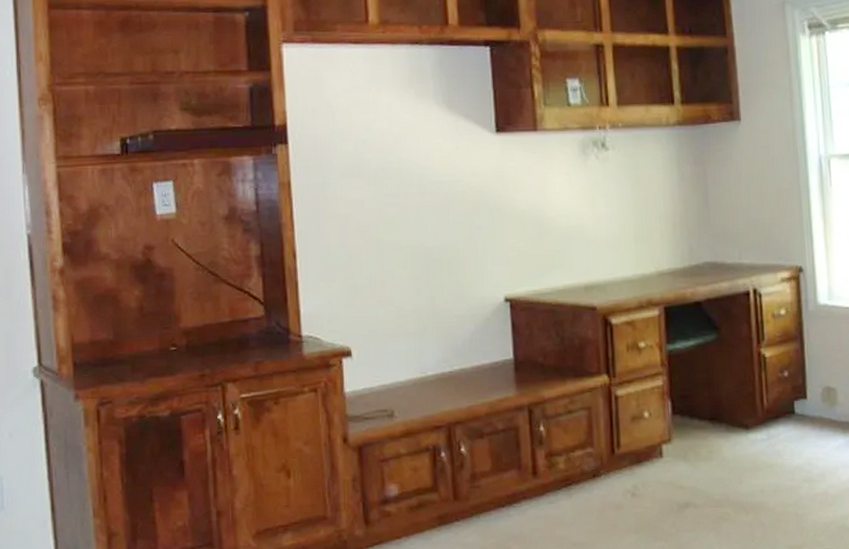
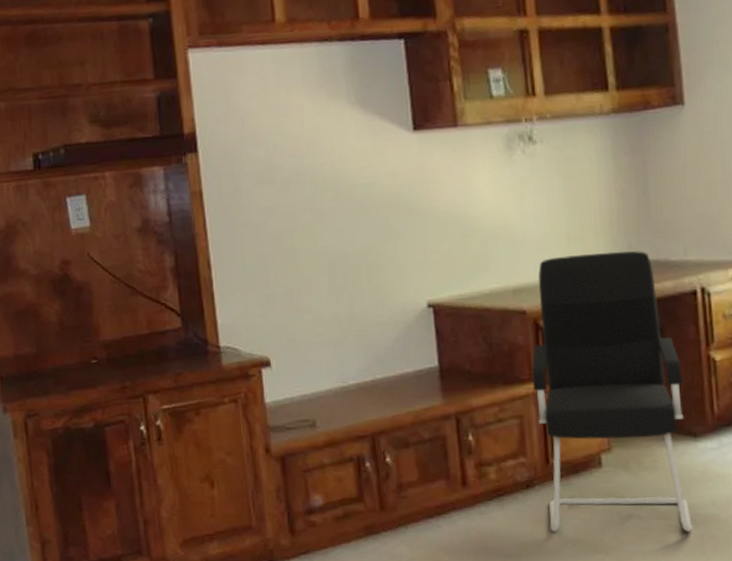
office chair: none [600,253,743,521] -> present [532,251,692,532]

